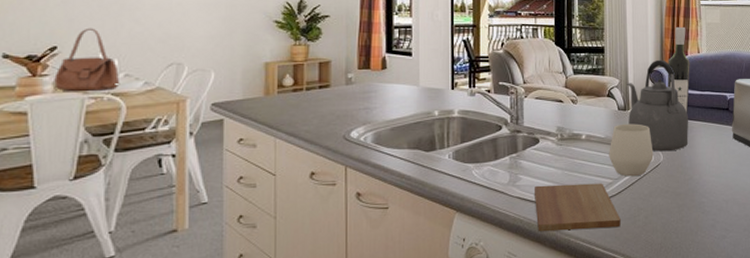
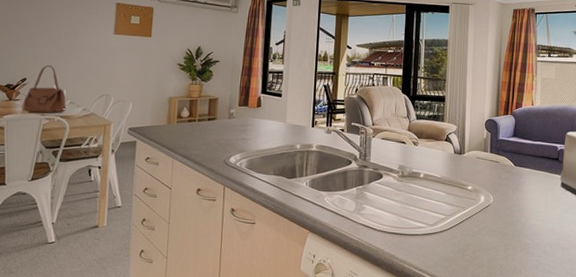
cutting board: present [535,183,621,232] -> none [375,215,451,259]
cup: present [609,123,654,177] -> none [443,166,484,215]
kettle: present [627,59,689,152] -> none [463,110,519,194]
bottle: present [667,27,690,113] -> none [501,81,524,161]

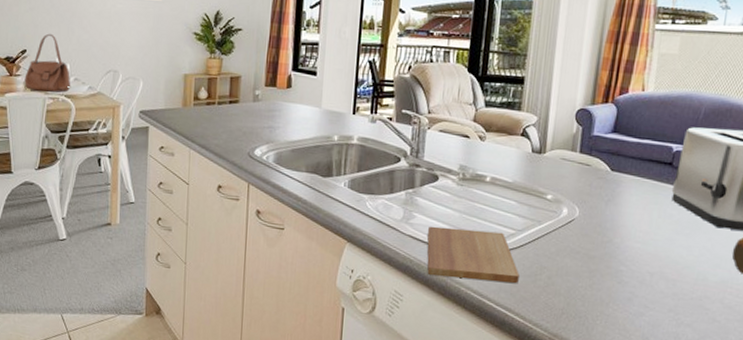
cutting board: none [375,215,451,259] -> present [427,226,519,284]

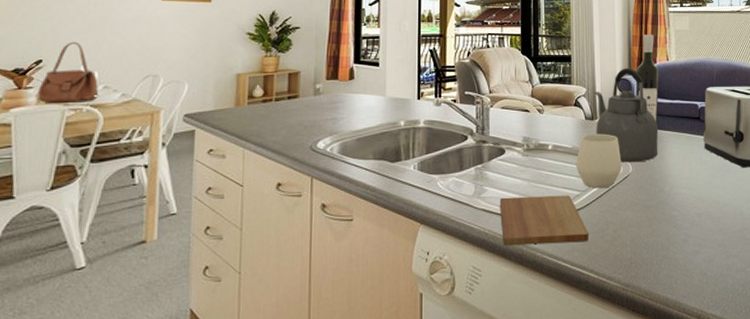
cup: none [514,168,568,231] -> present [576,133,622,189]
kettle: none [542,96,618,206] -> present [594,68,658,163]
bottle: none [596,57,631,164] -> present [635,35,659,123]

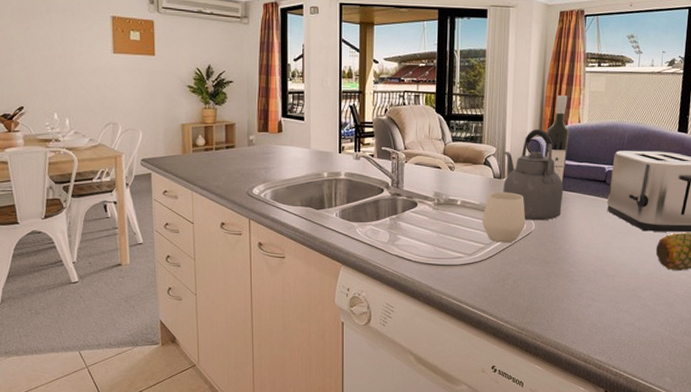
handbag: present [37,41,99,104] -> none [24,90,72,147]
cutting board: present [500,195,589,246] -> none [411,246,490,289]

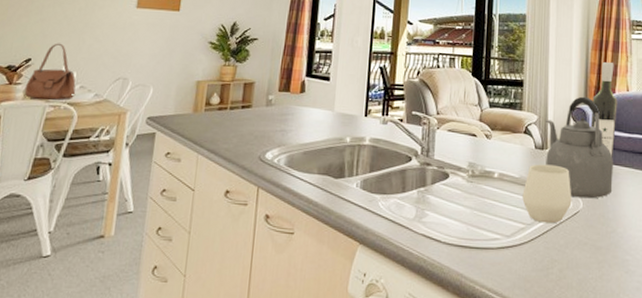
handbag: none [24,90,72,147] -> present [24,43,76,101]

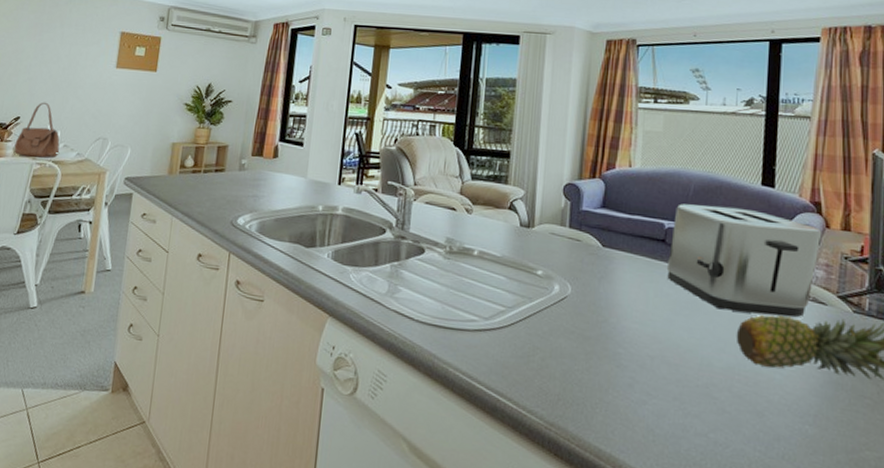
cup: present [522,164,572,224] -> none [503,243,560,309]
kettle: present [546,96,613,198] -> none [531,171,609,284]
bottle: present [590,62,618,157] -> none [584,134,618,240]

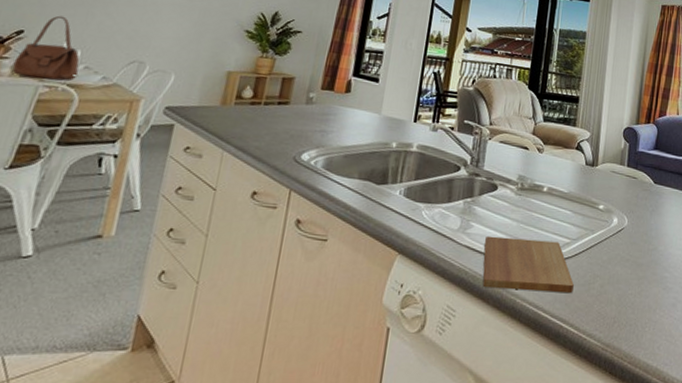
cutting board: none [412,301,511,366] -> present [482,236,574,294]

